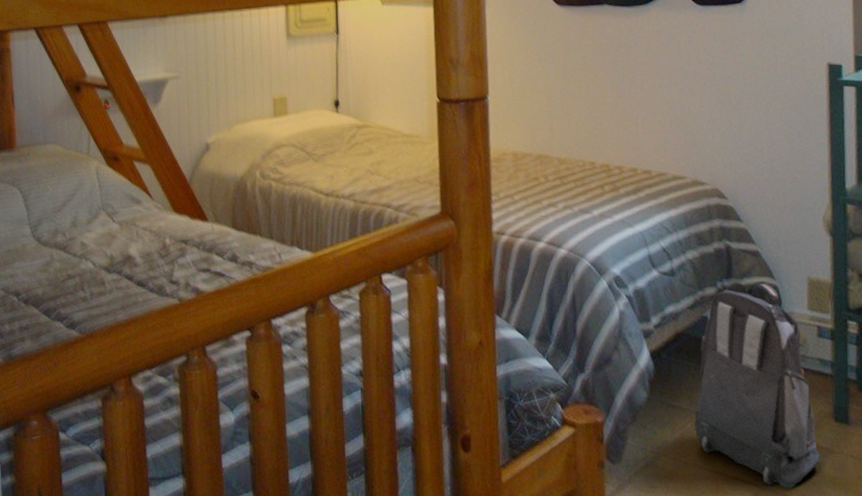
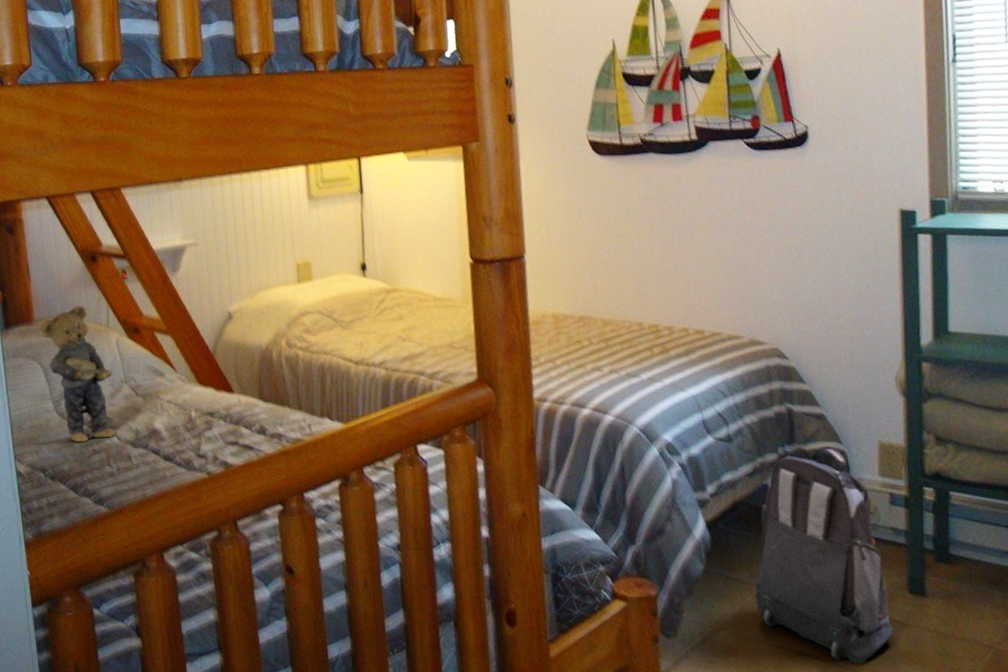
teddy bear: none [21,133,91,268] -> present [40,305,115,443]

